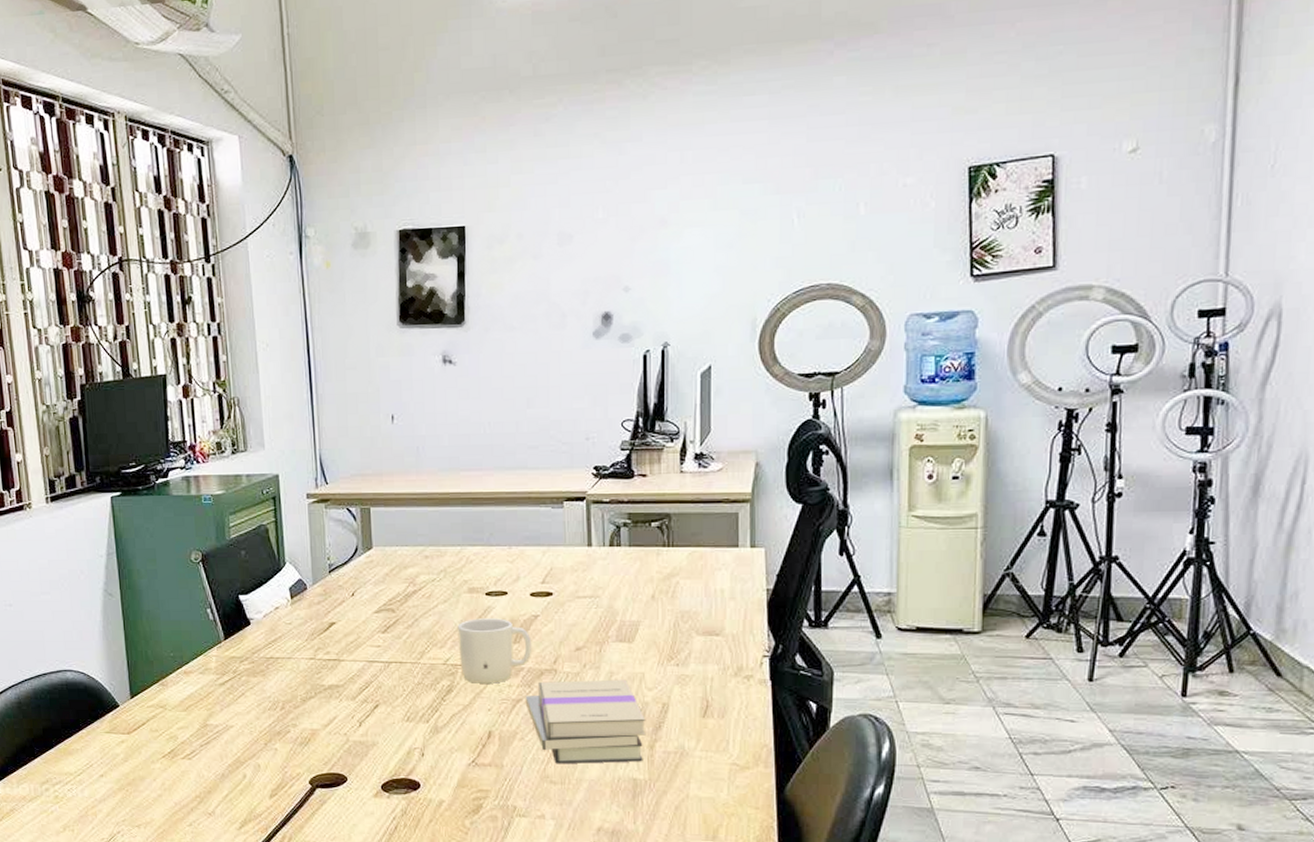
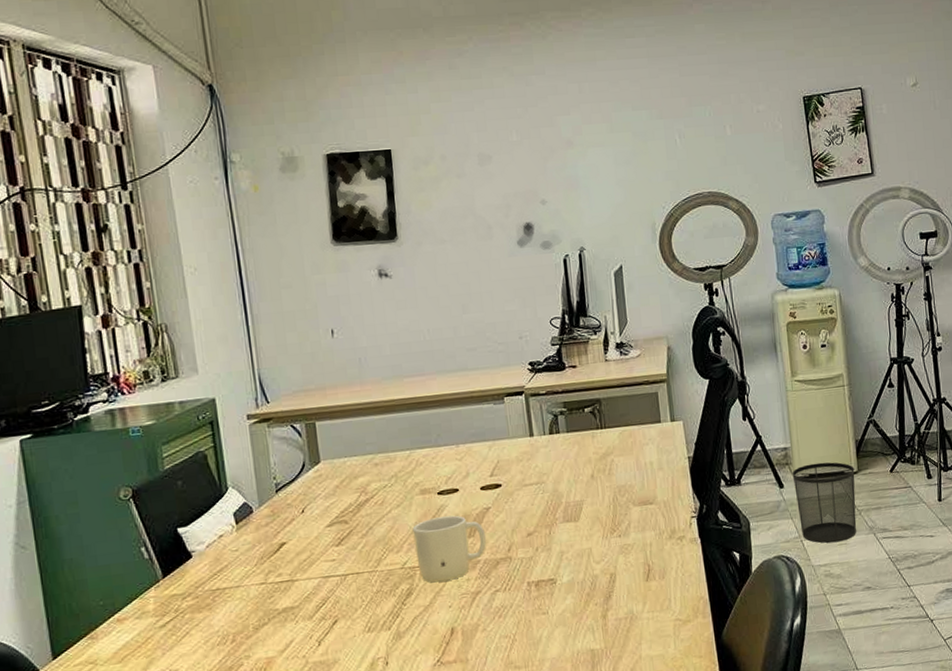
books: present [525,679,646,764] -> none [484,556,598,649]
waste bin: none [894,615,977,710] -> present [792,462,857,543]

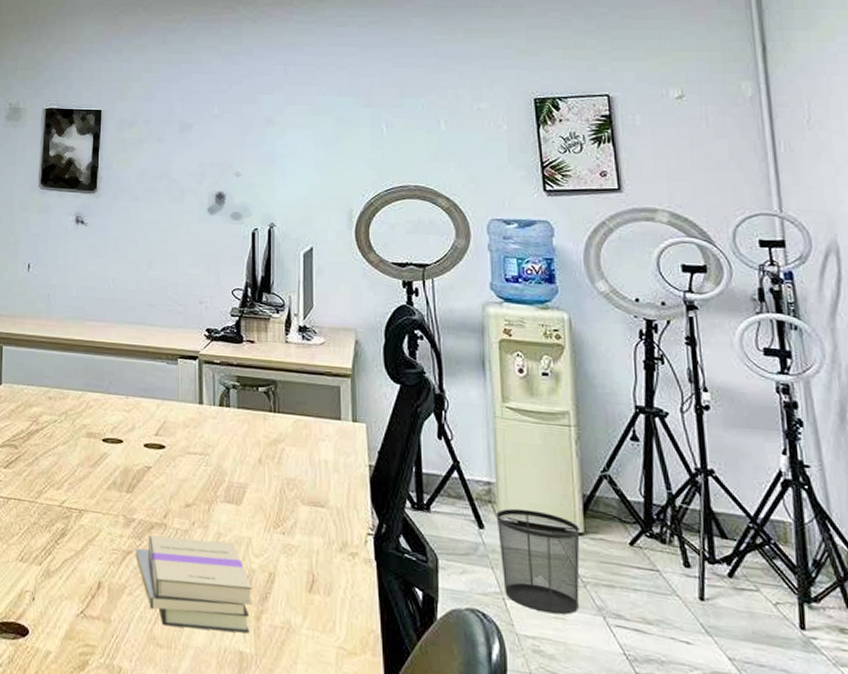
mug: present [412,515,487,583] -> none [74,463,144,532]
books: none [484,556,598,649] -> present [135,535,253,634]

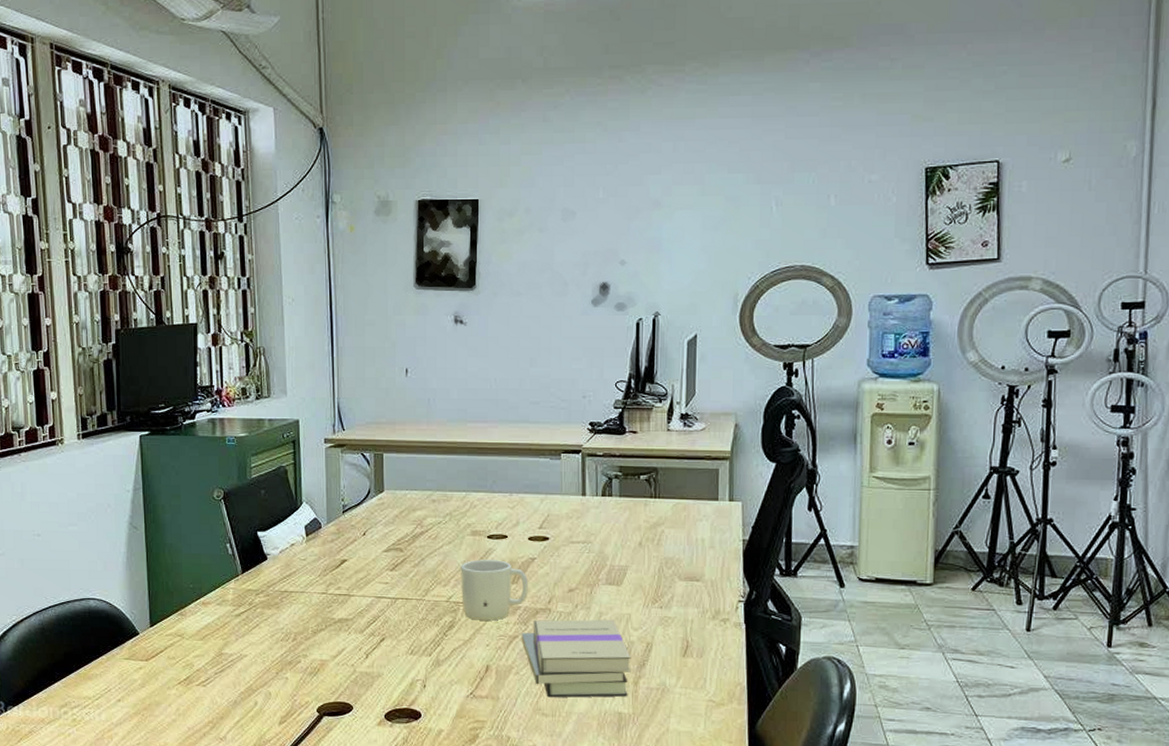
mug: none [74,463,144,532] -> present [460,559,529,621]
waste bin: present [496,508,580,615] -> none [856,567,929,655]

